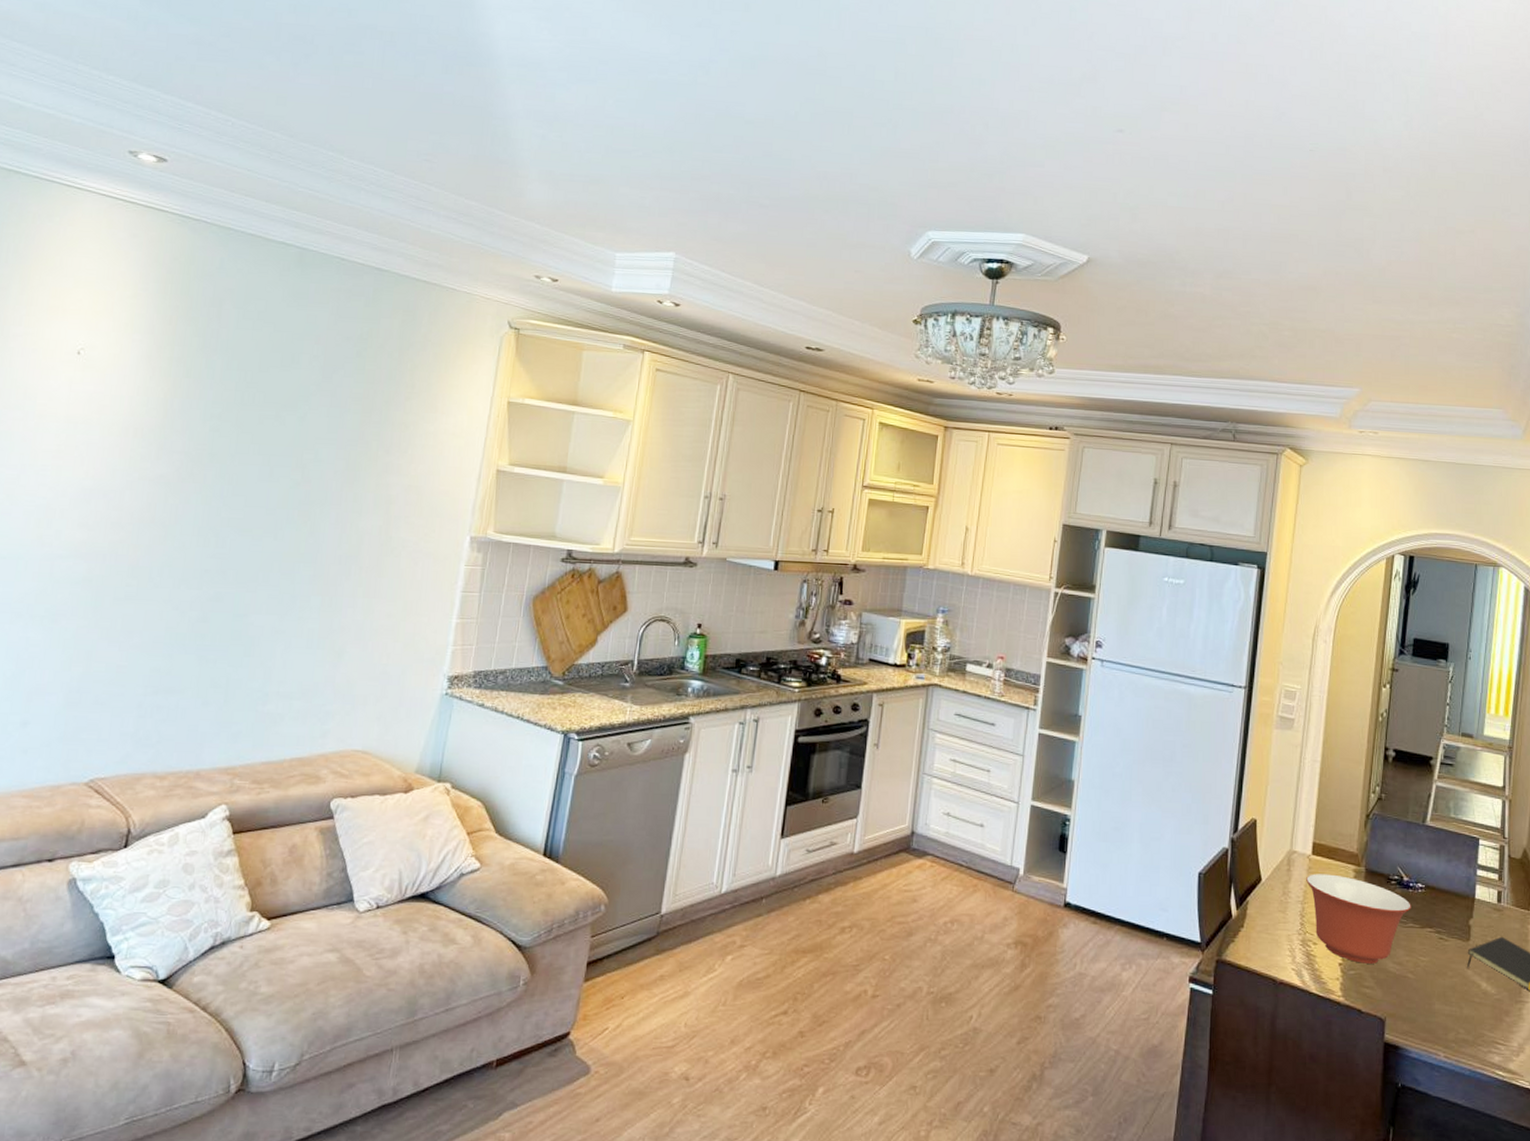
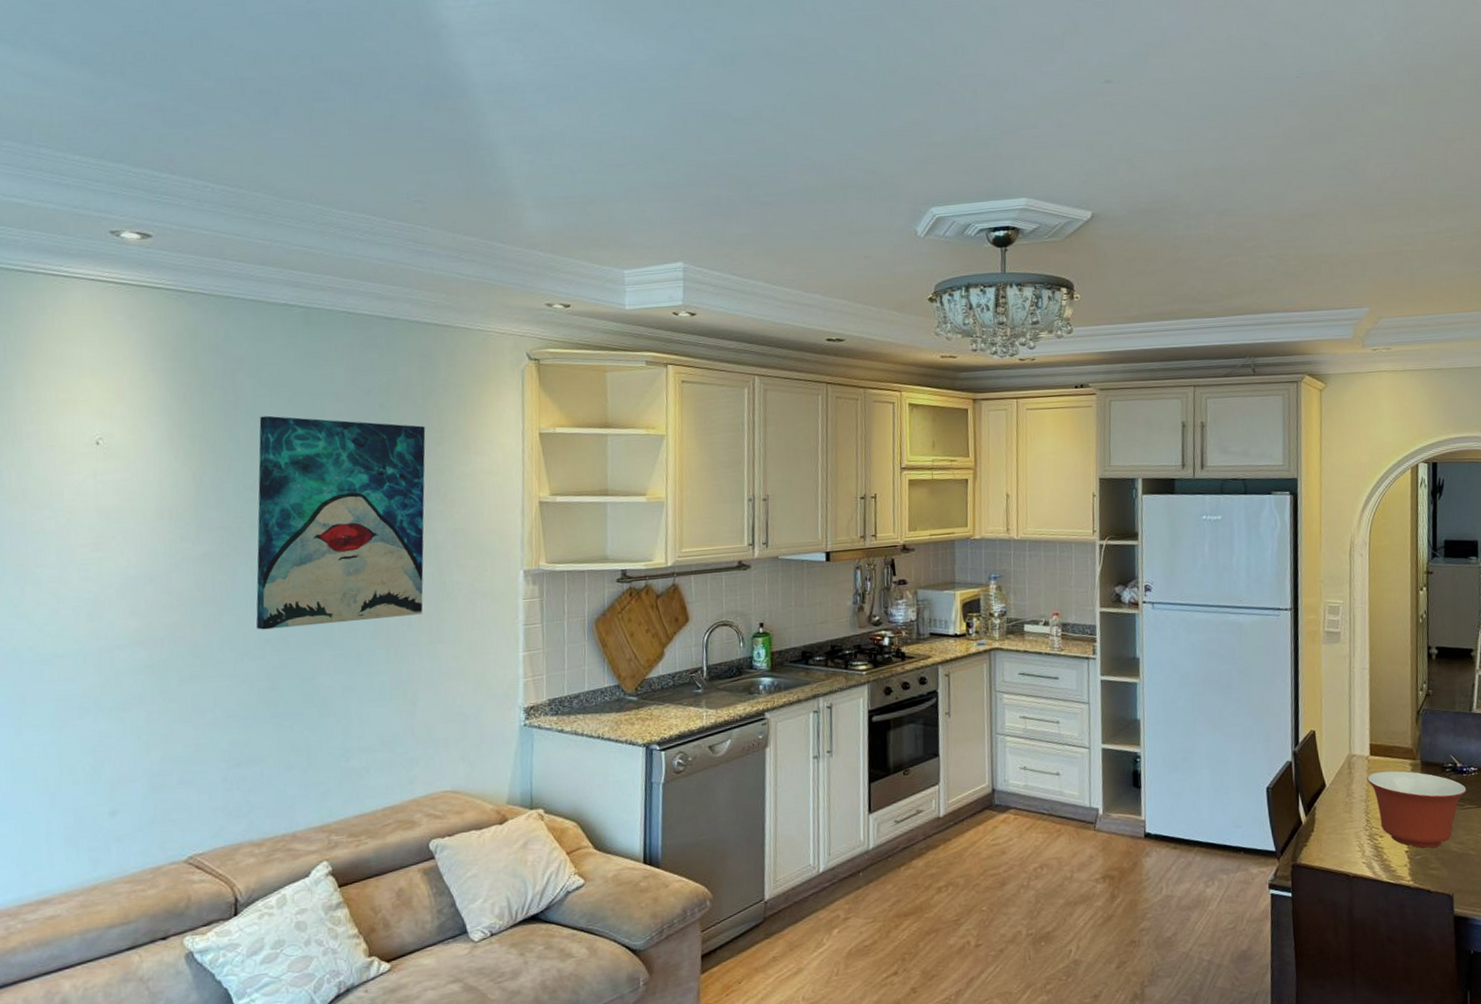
wall art: none [198,348,397,566] -> present [256,415,426,630]

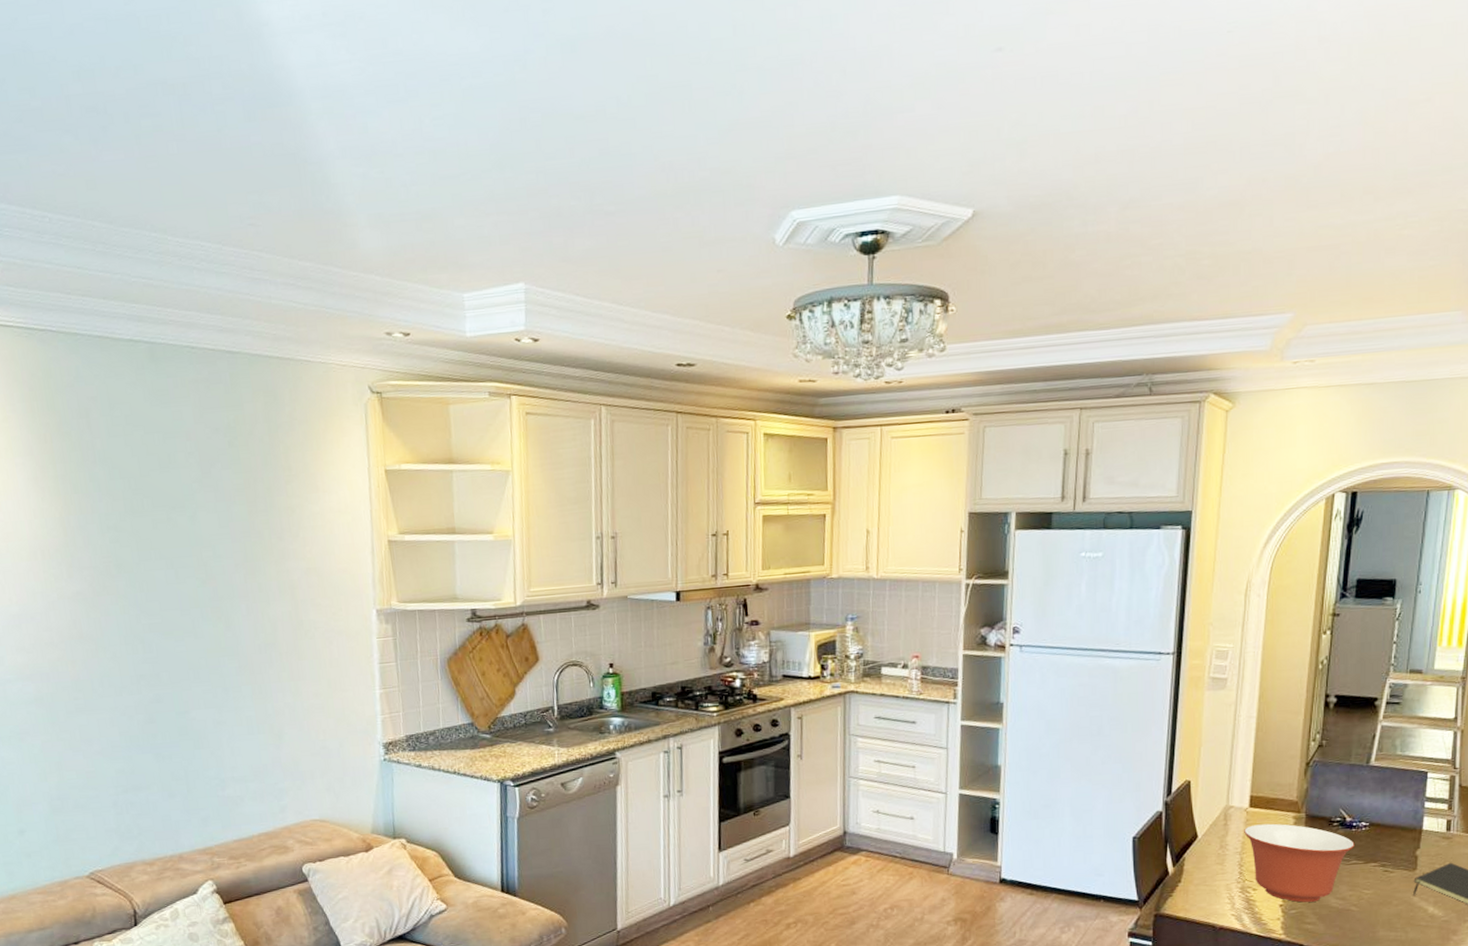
wall art: present [256,415,426,630] -> none [116,455,283,666]

